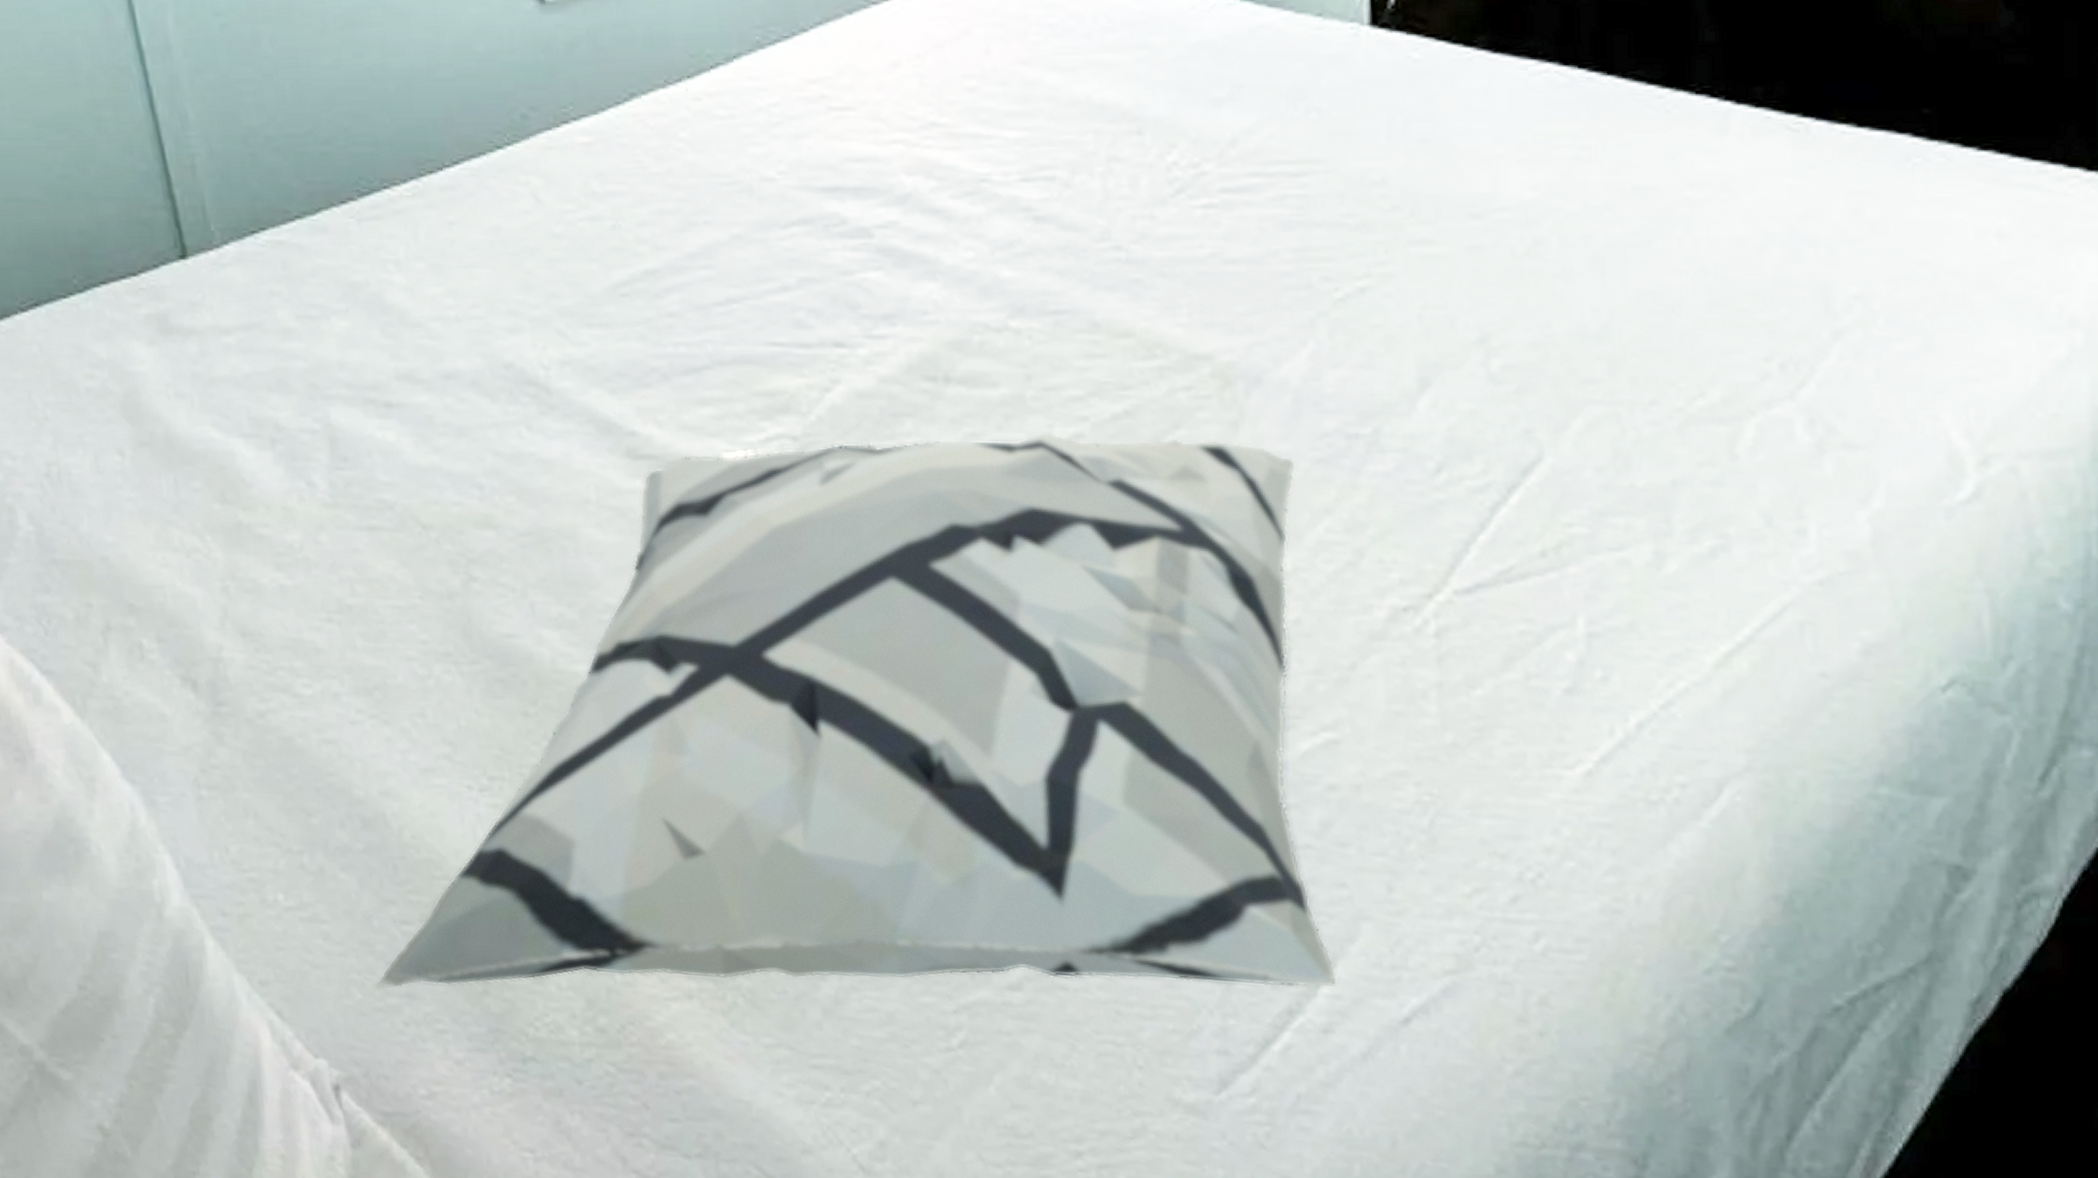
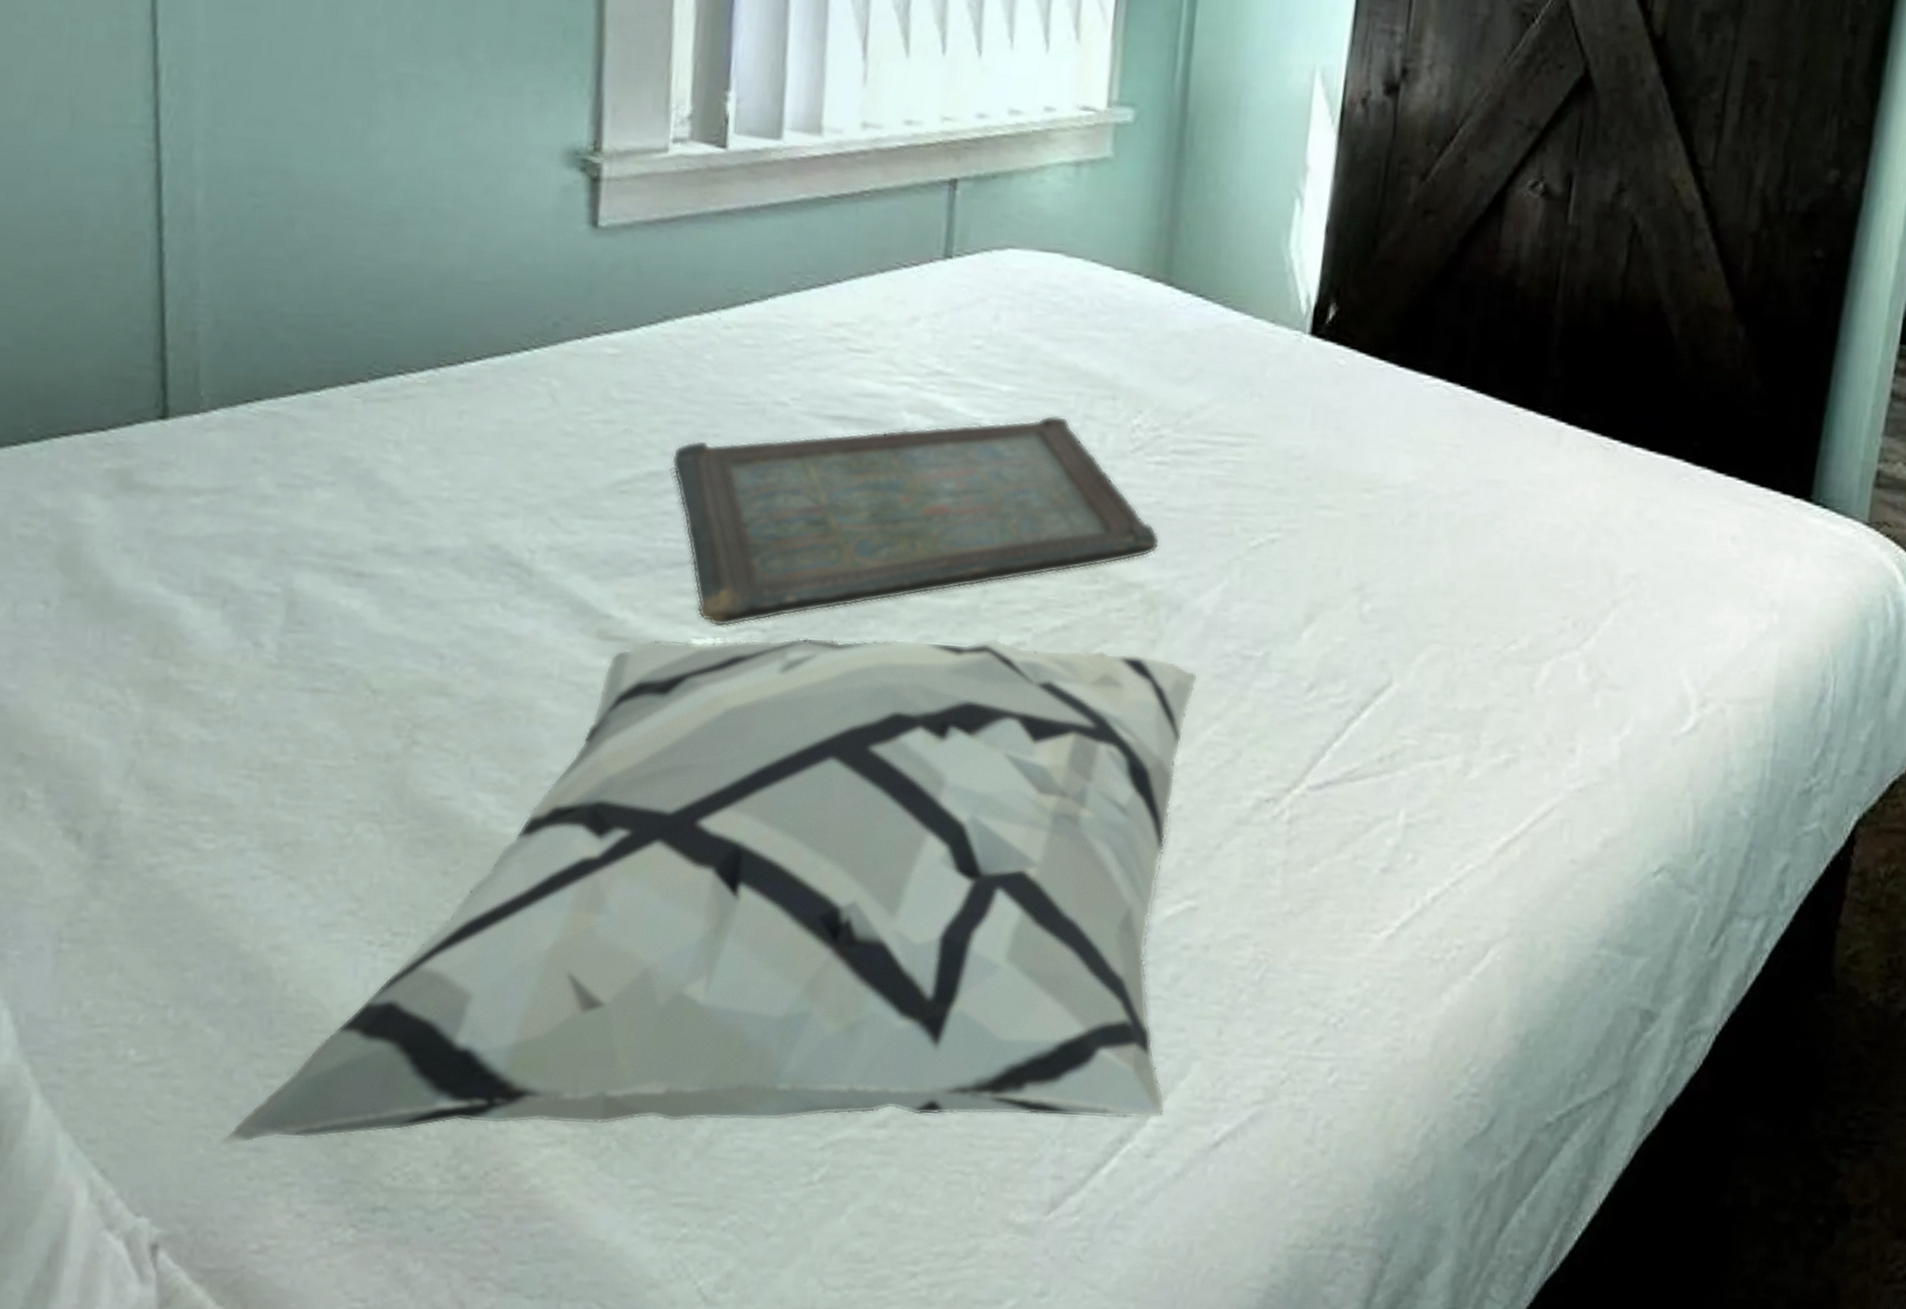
serving tray: none [666,161,1223,437] -> present [671,415,1160,627]

